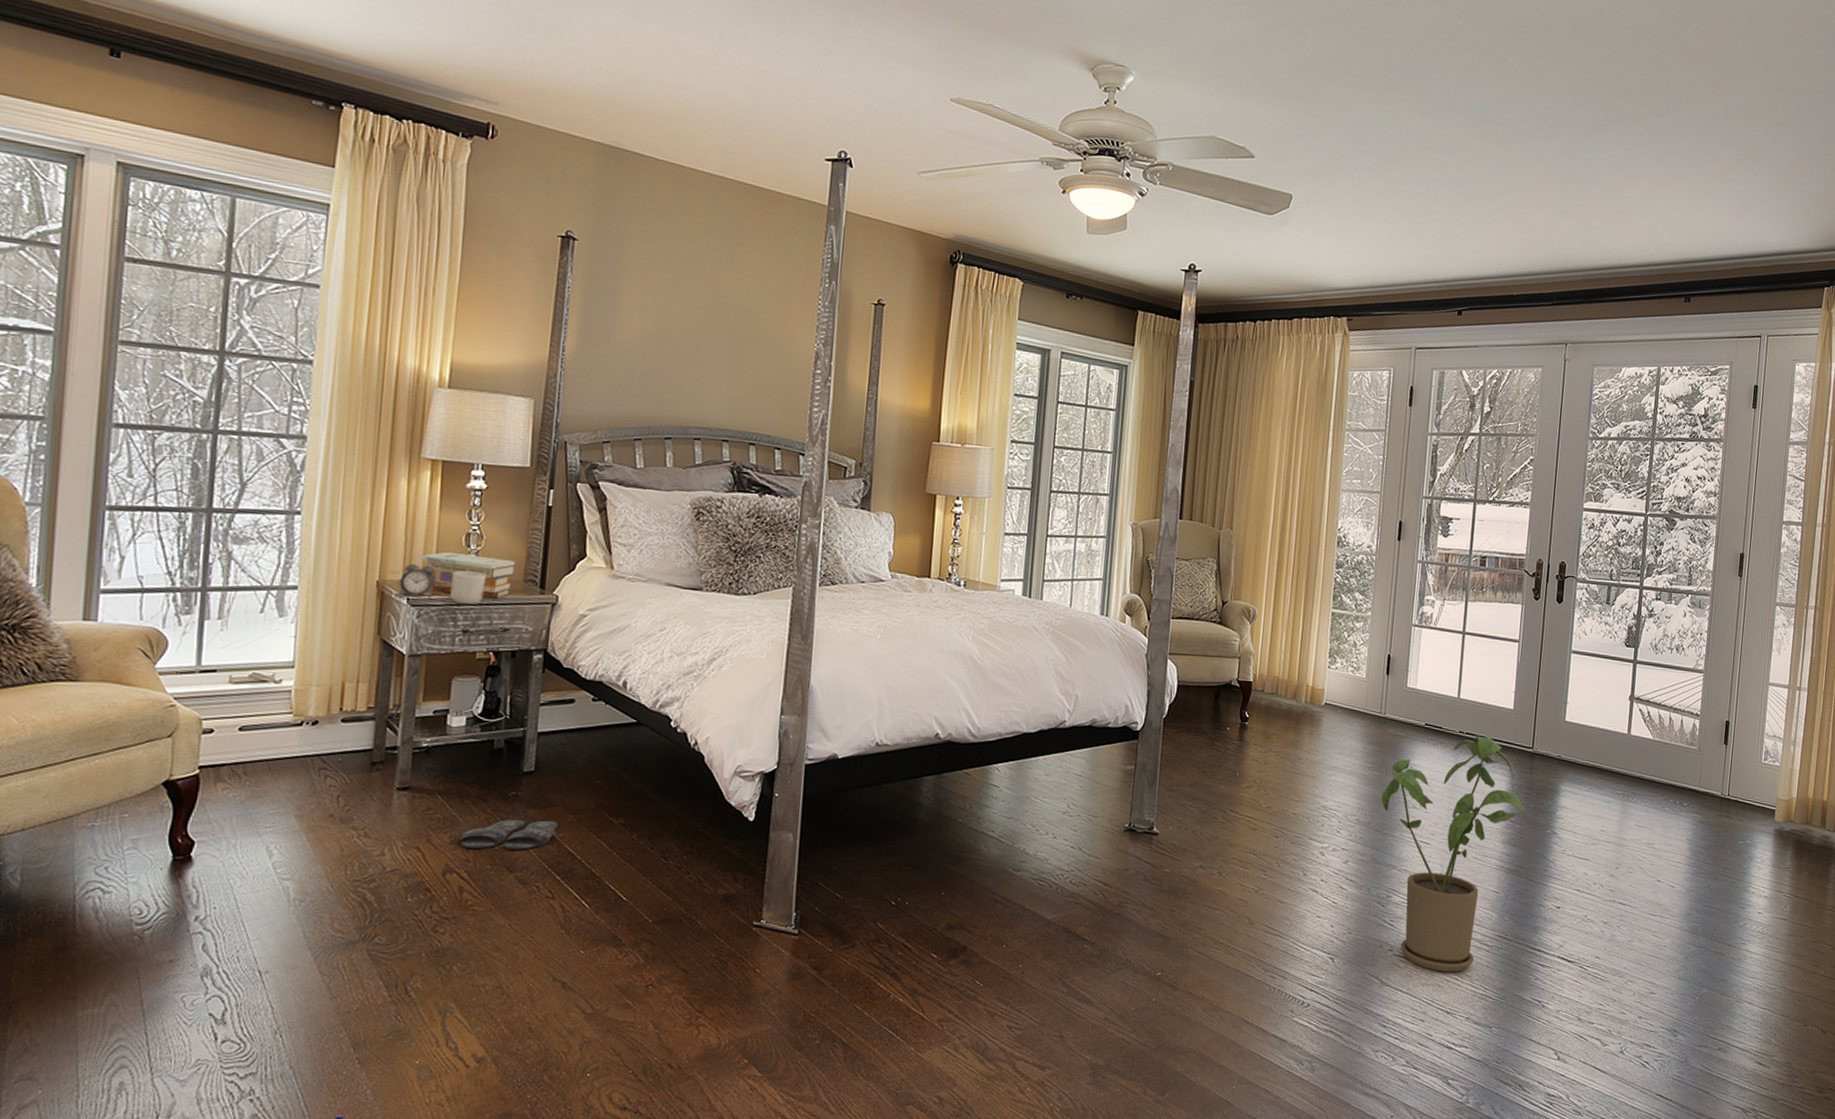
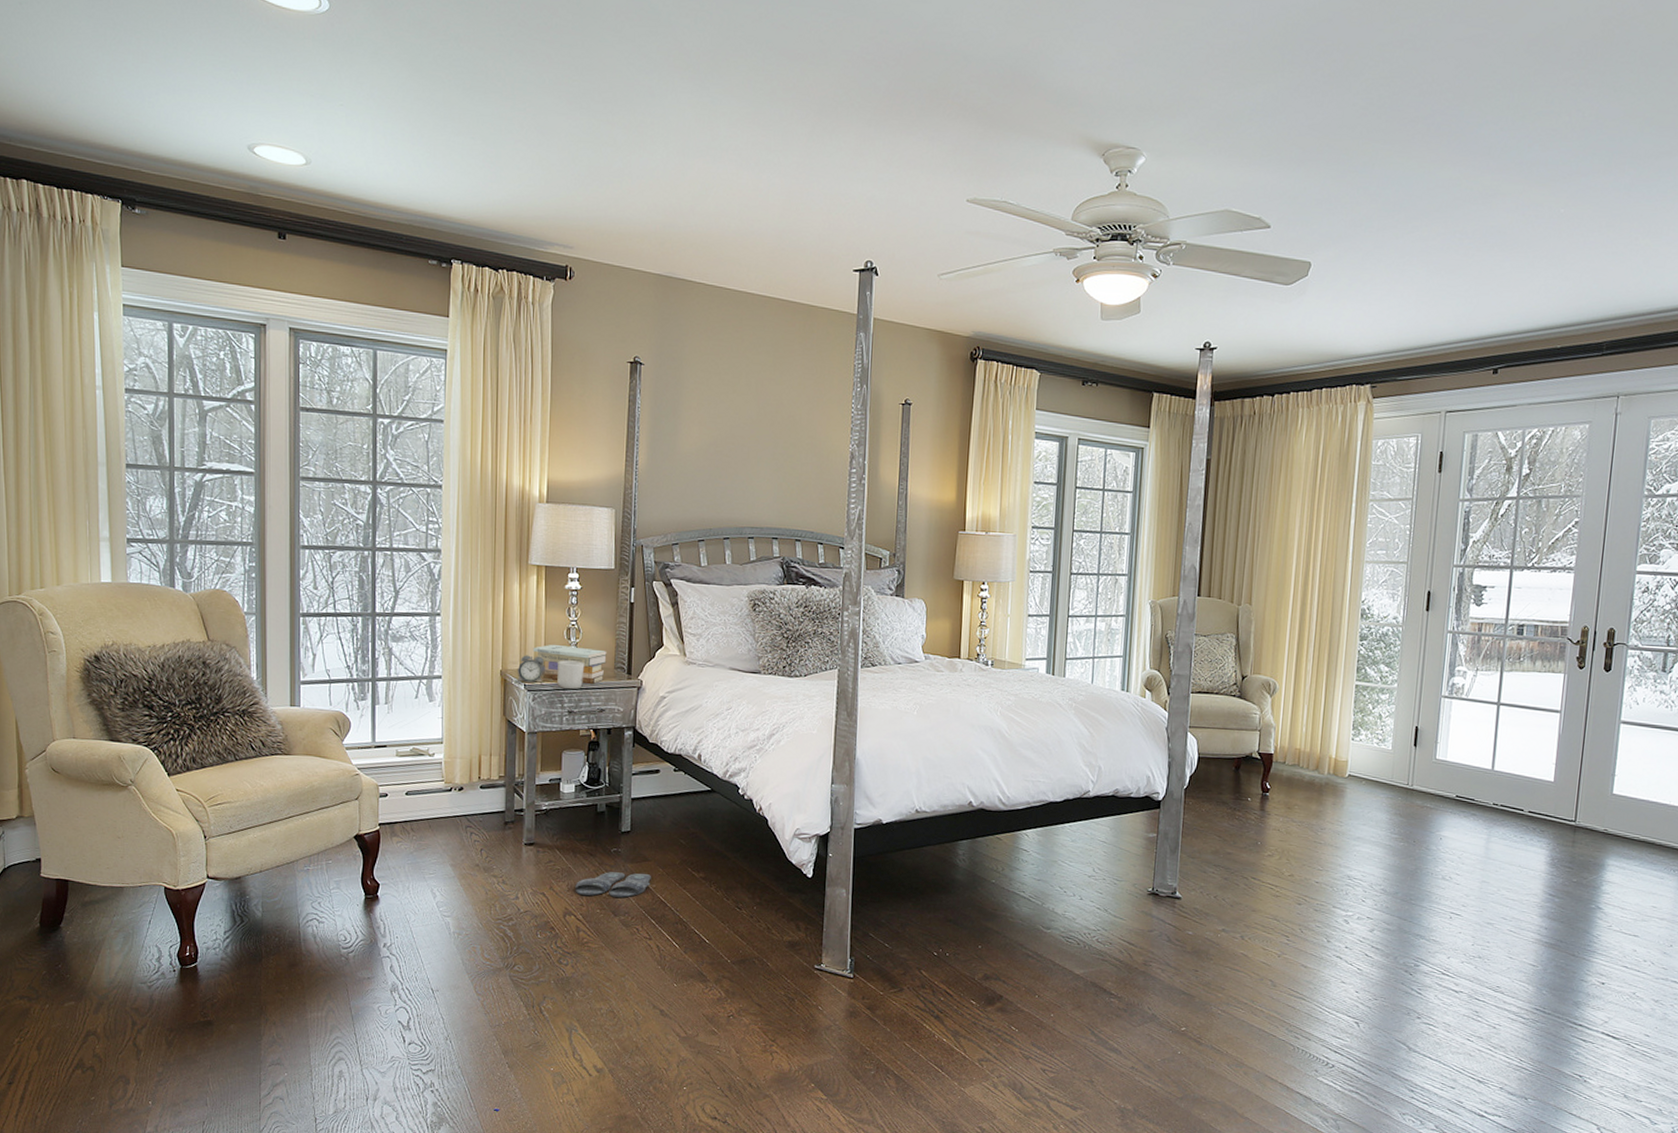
house plant: present [1381,735,1529,973] -> none [1408,808,1570,1043]

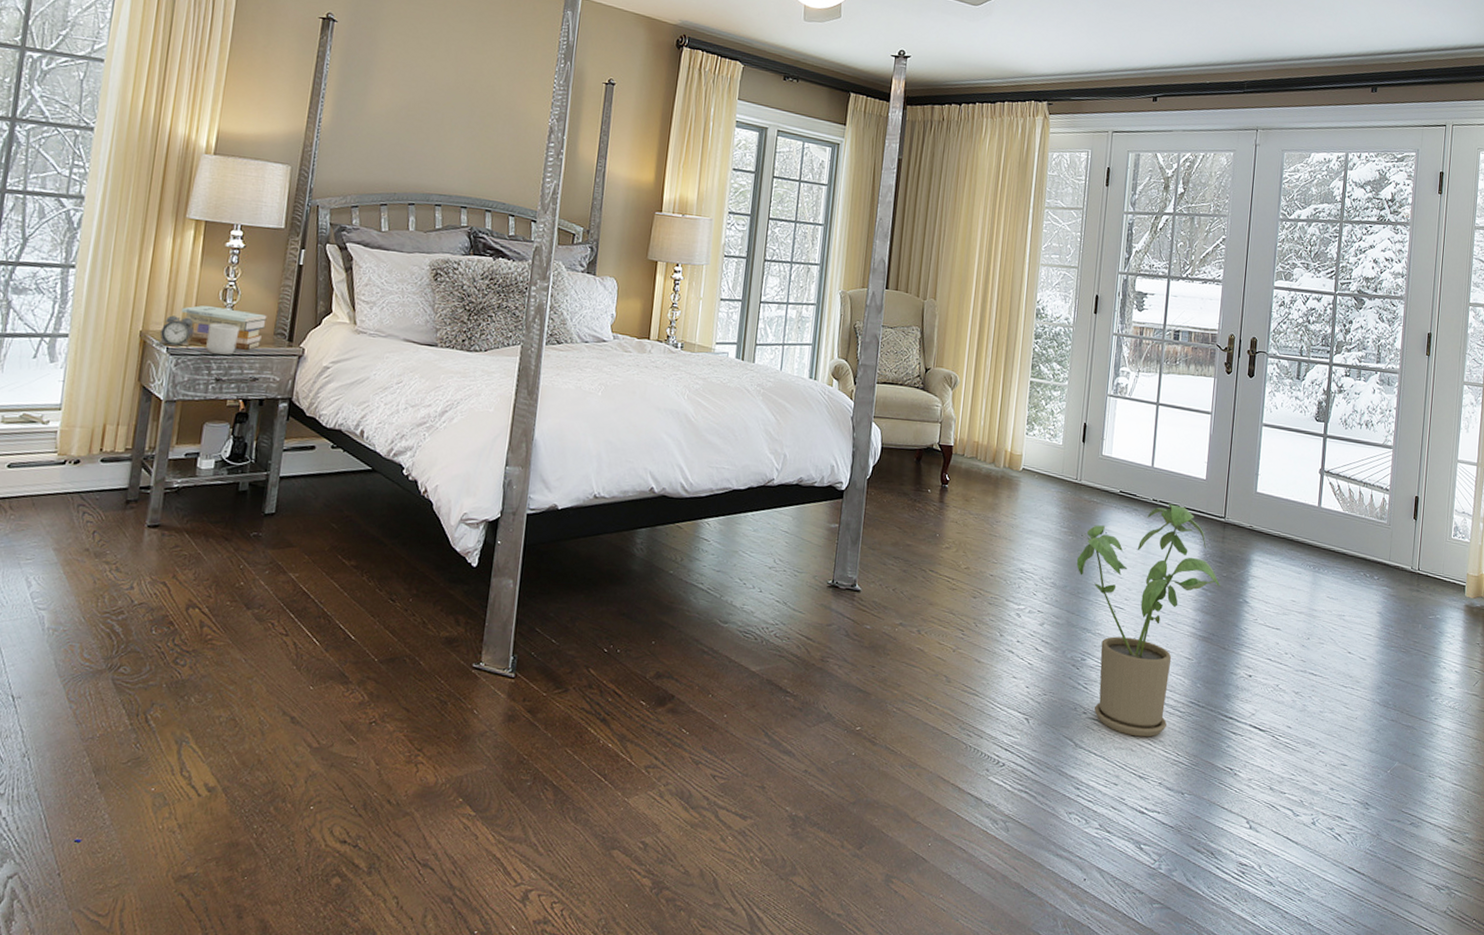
slippers: present [575,872,651,899] -> none [203,558,295,589]
house plant: none [1408,808,1570,1043] -> present [1076,504,1221,738]

